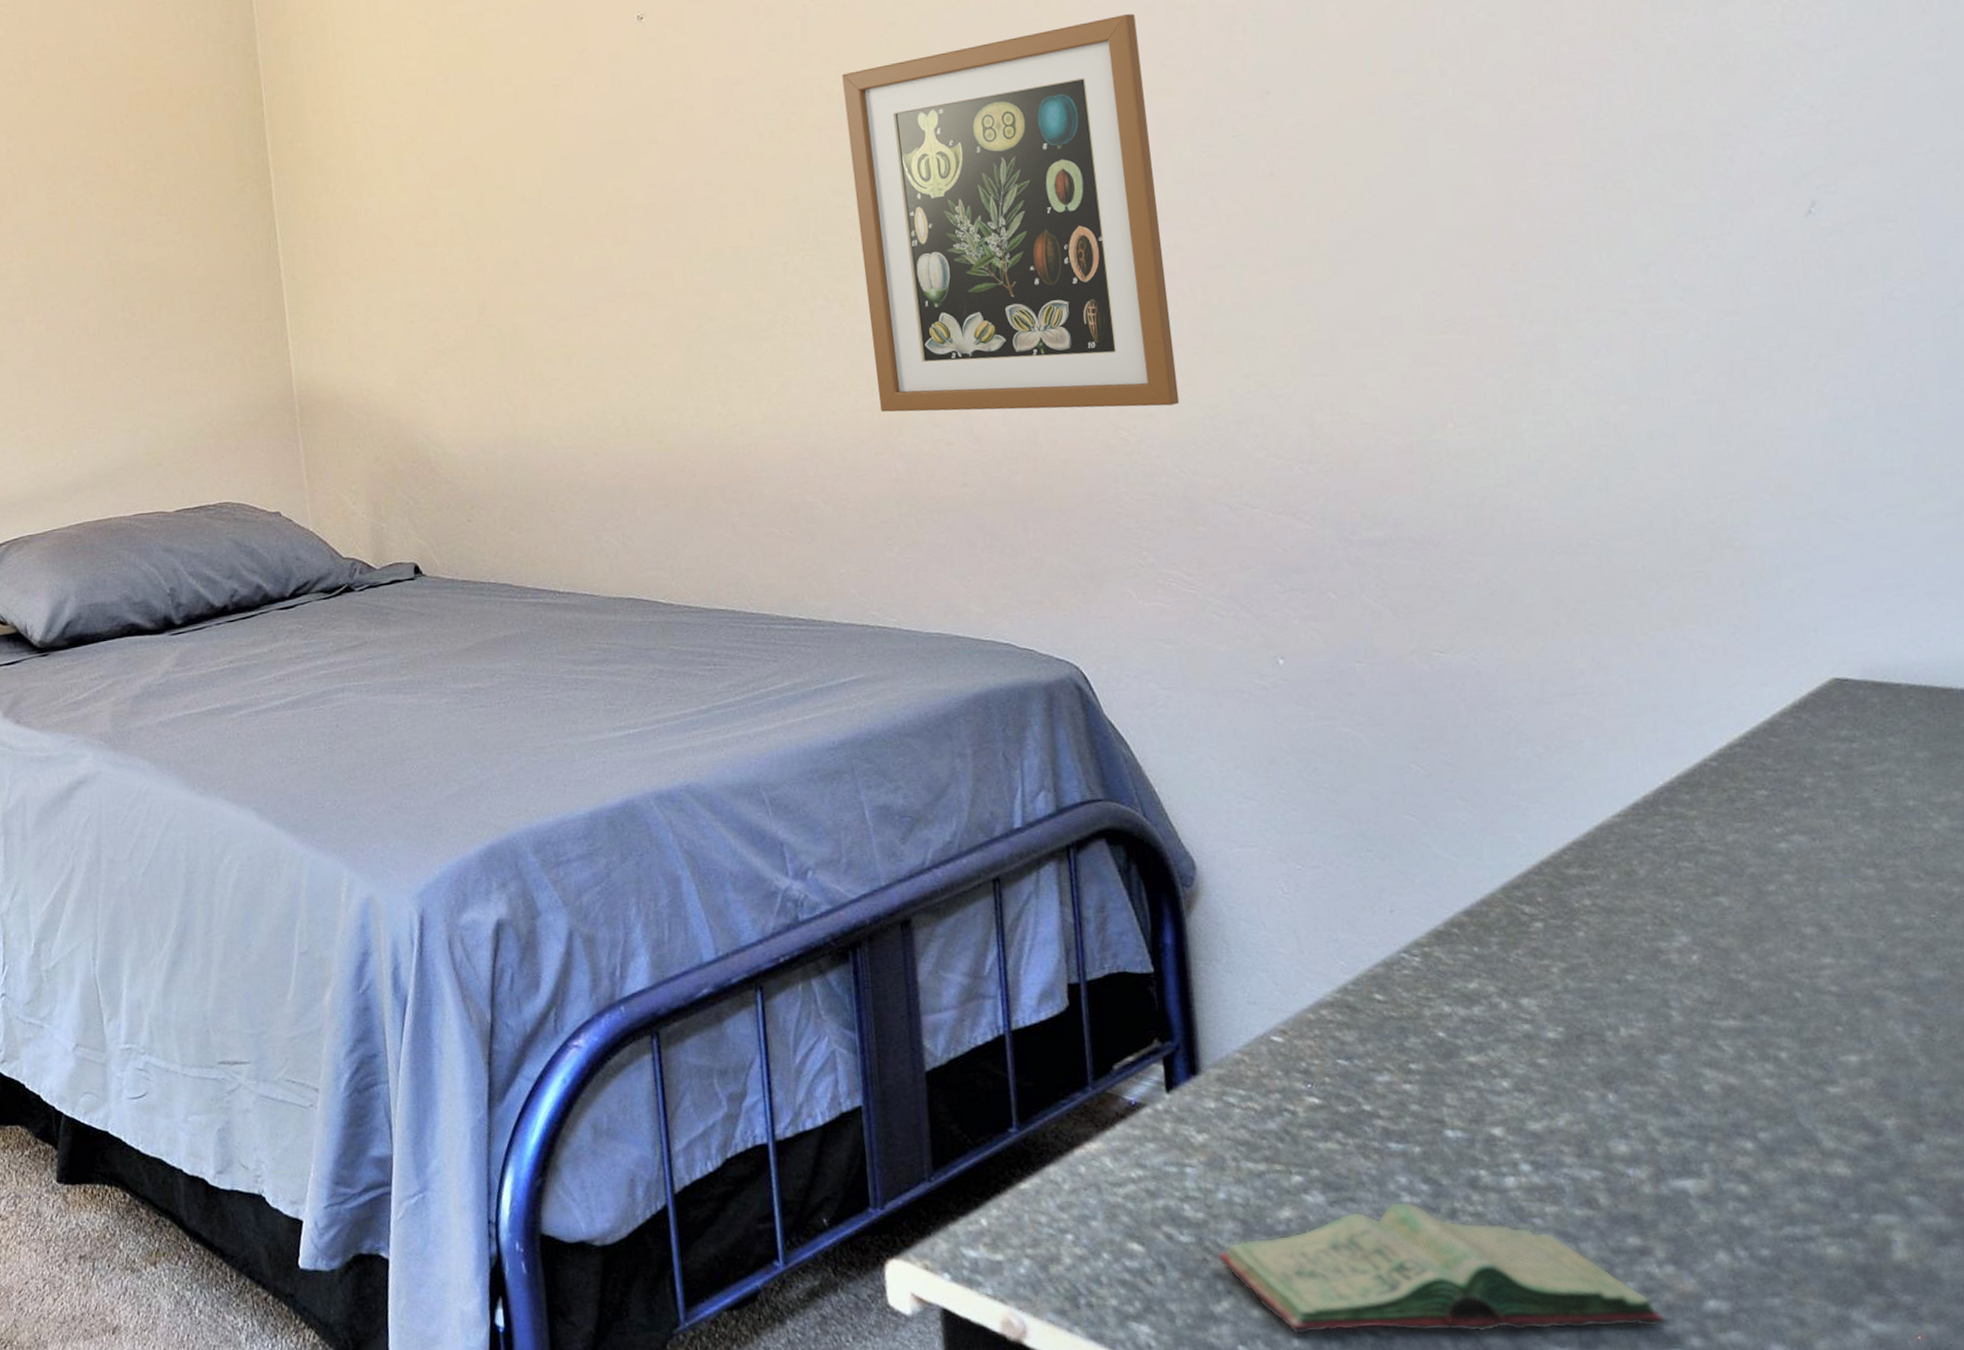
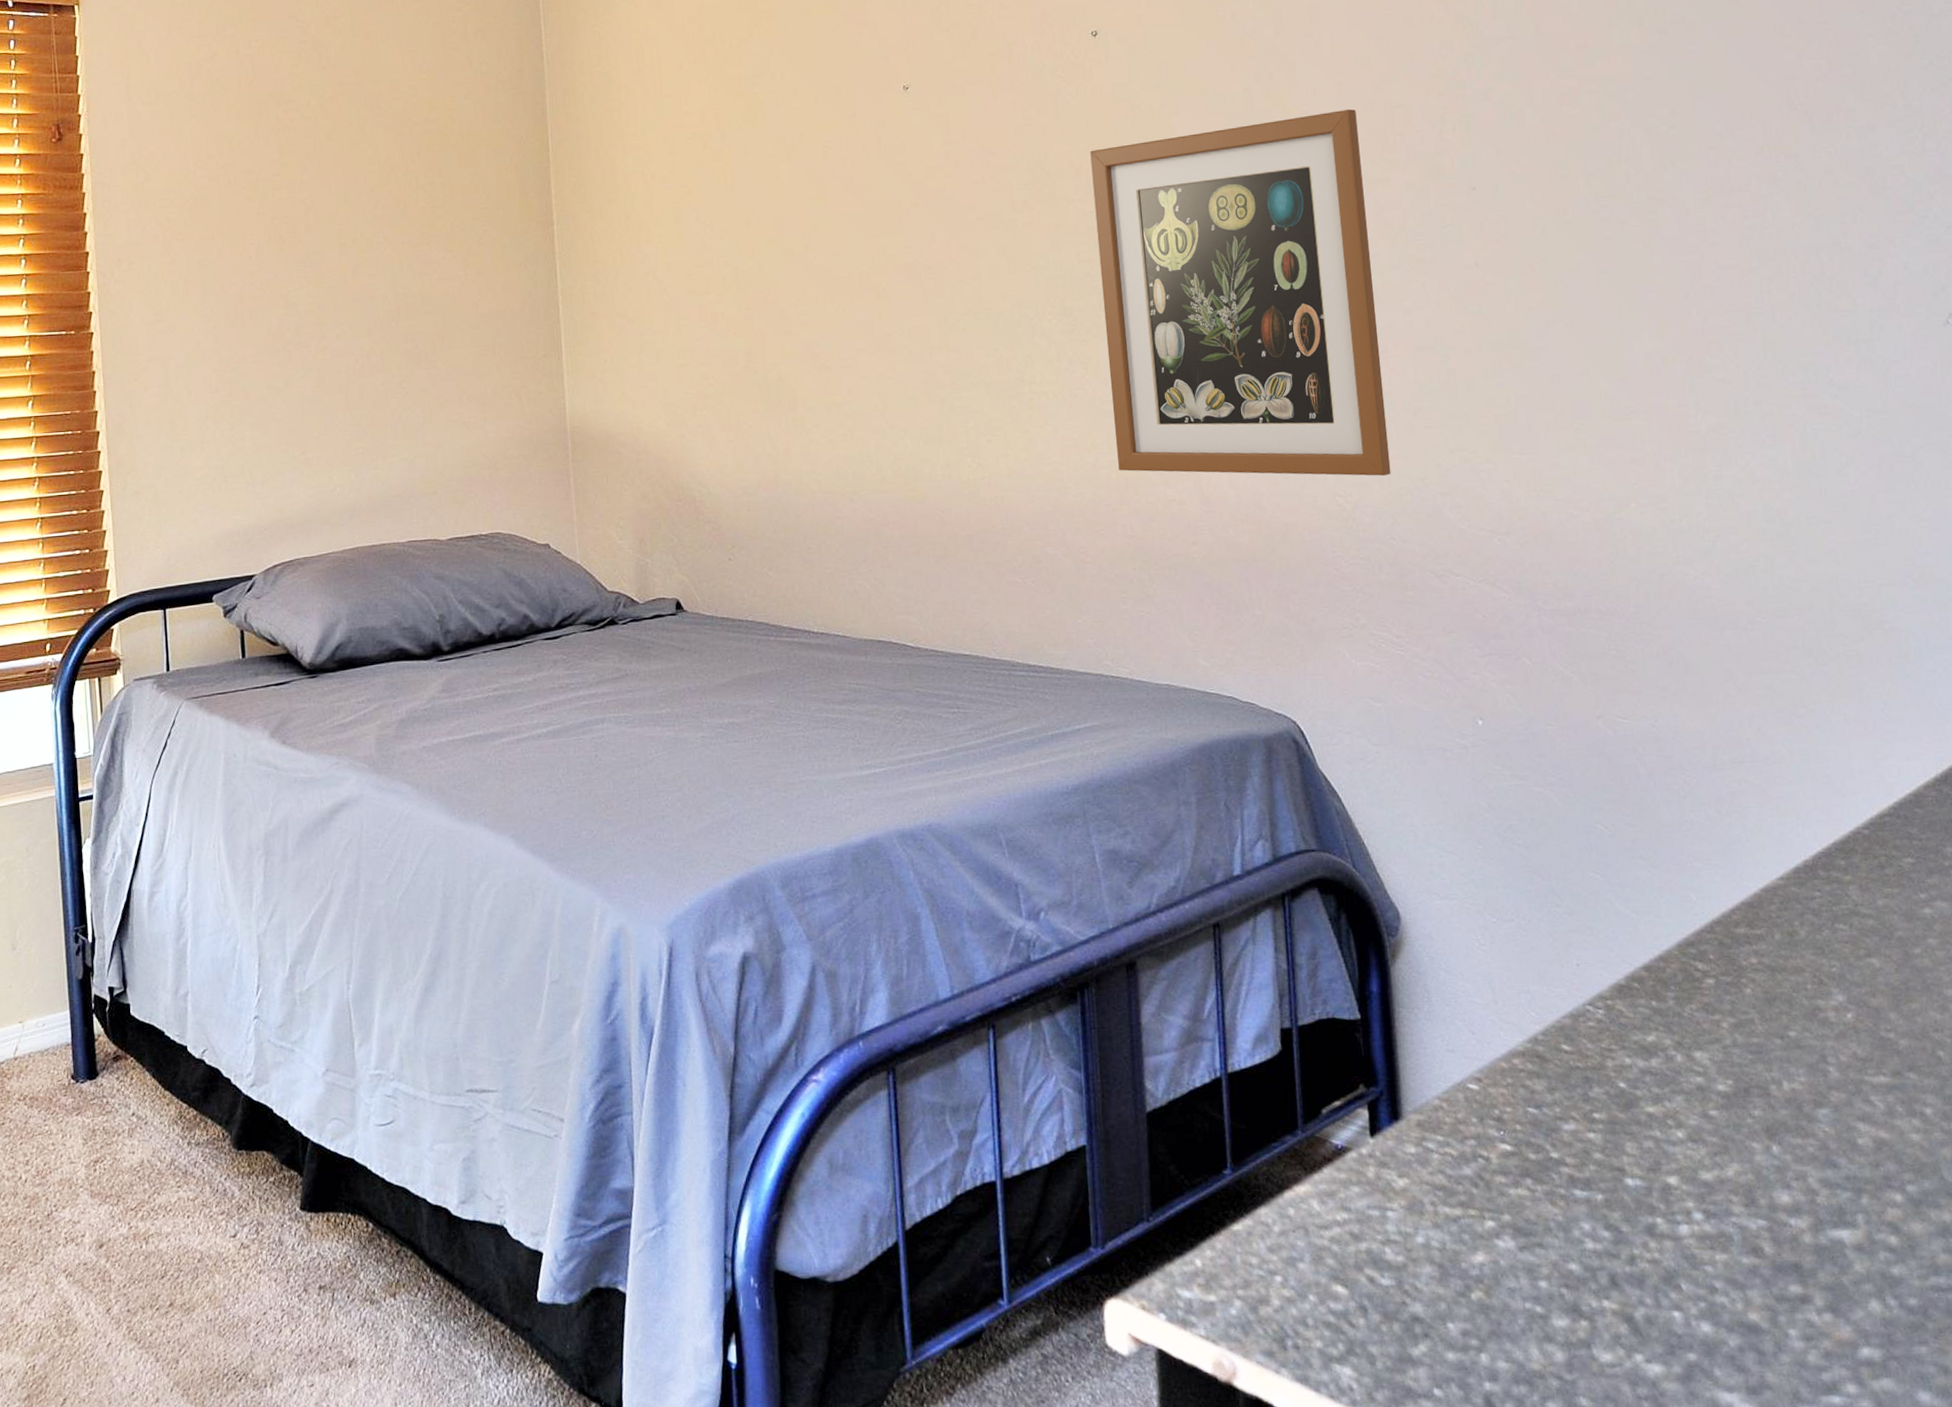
book: present [1217,1201,1668,1335] -> none [1415,1247,1827,1379]

